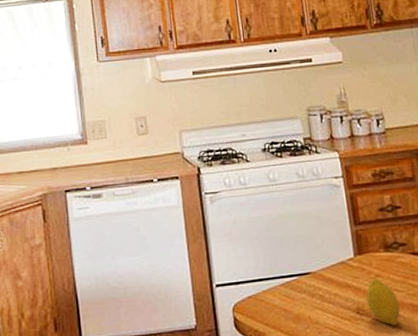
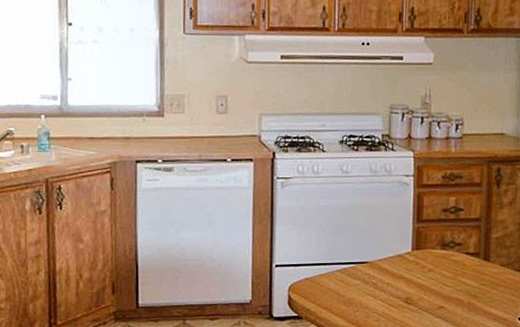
fruit: present [366,278,400,326] -> none [416,273,446,316]

